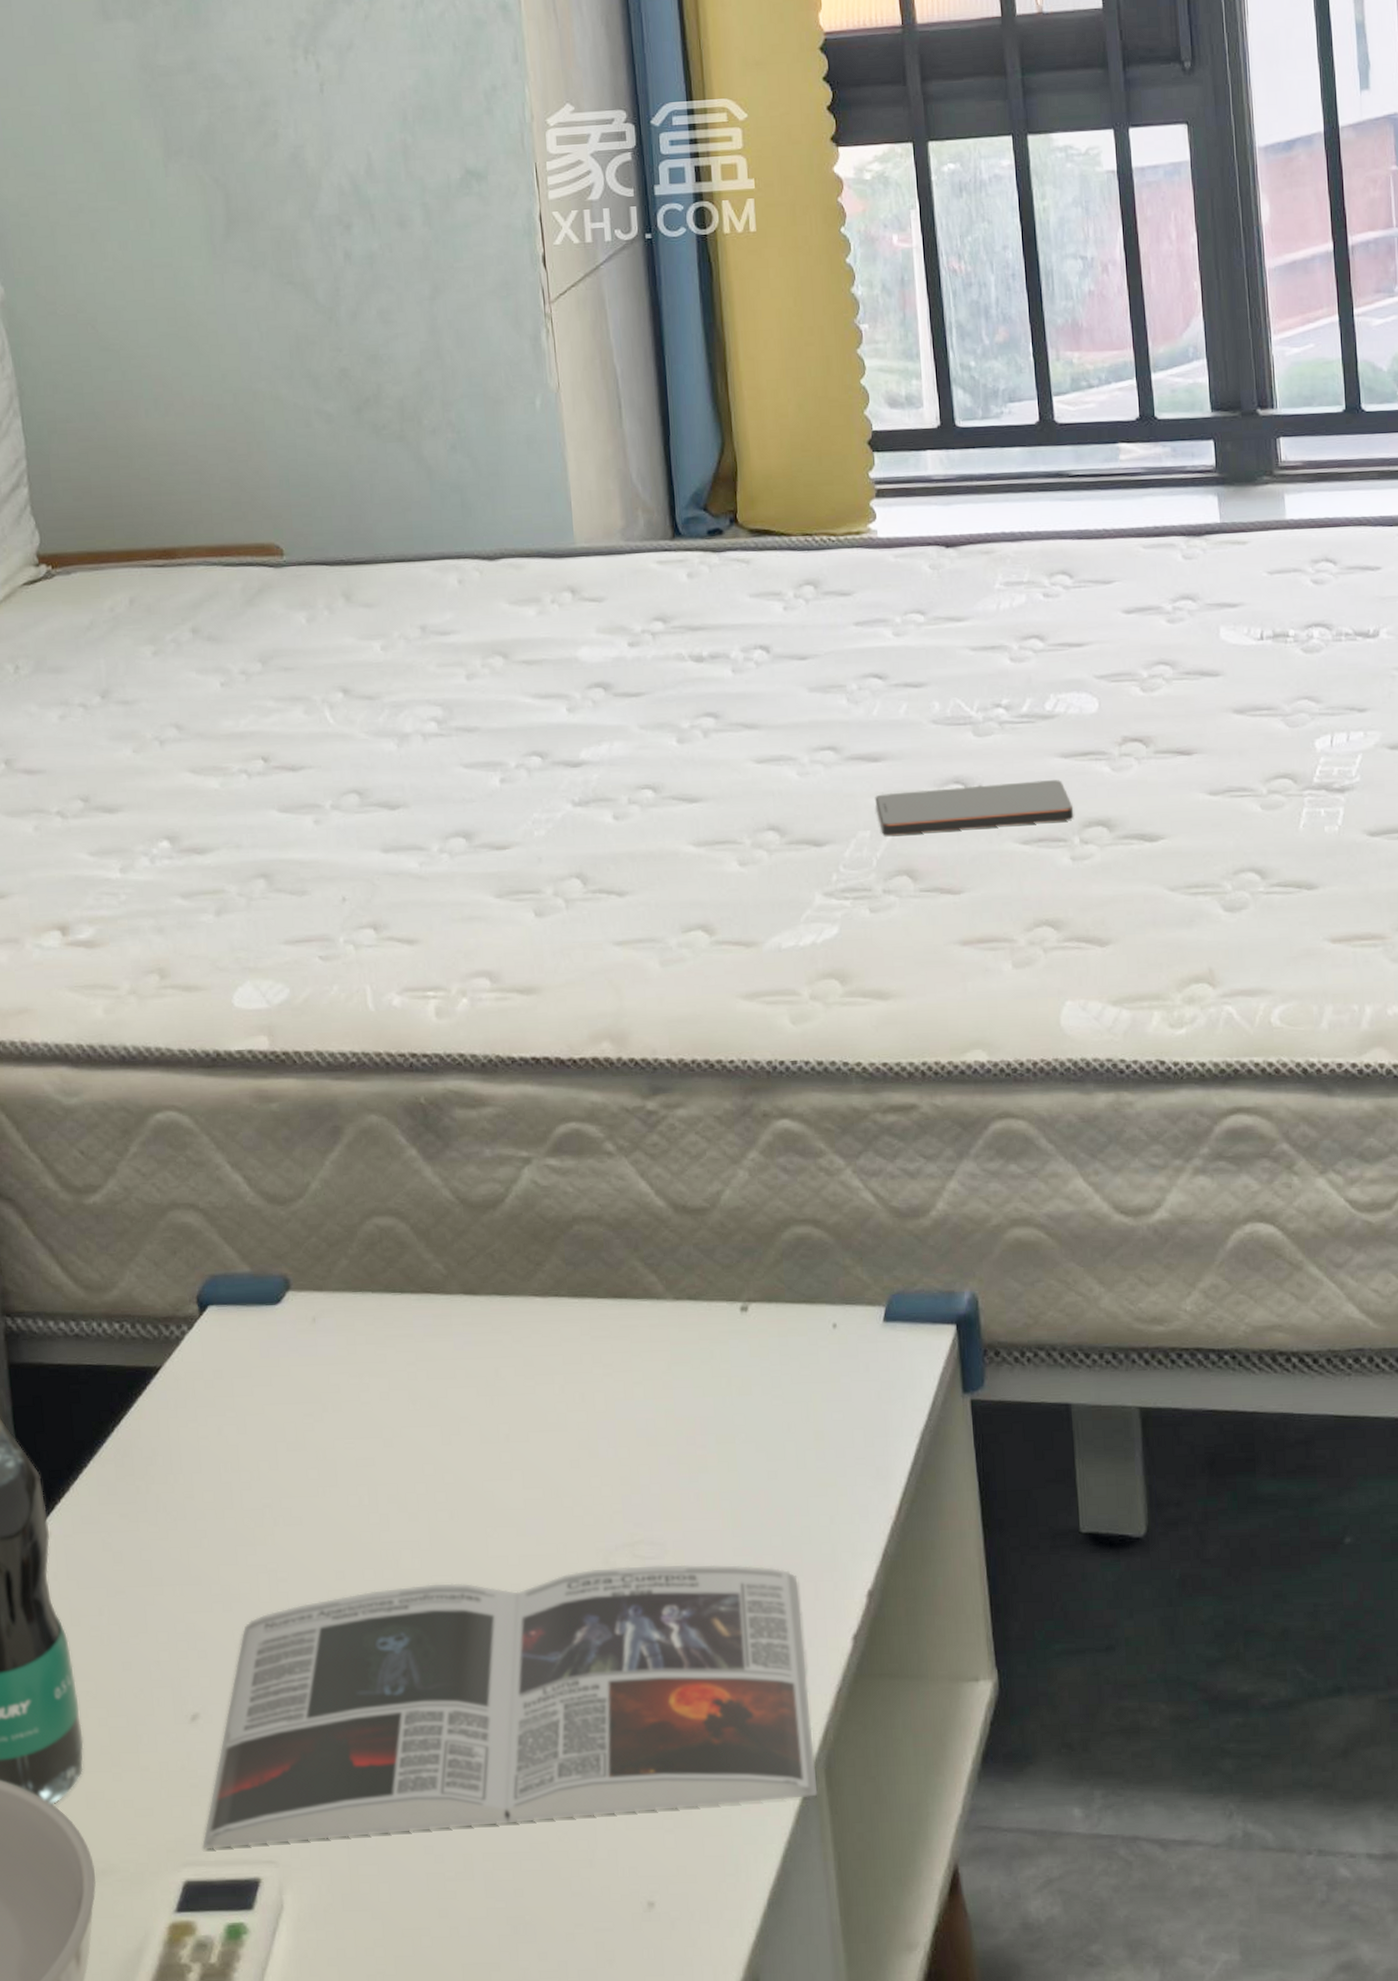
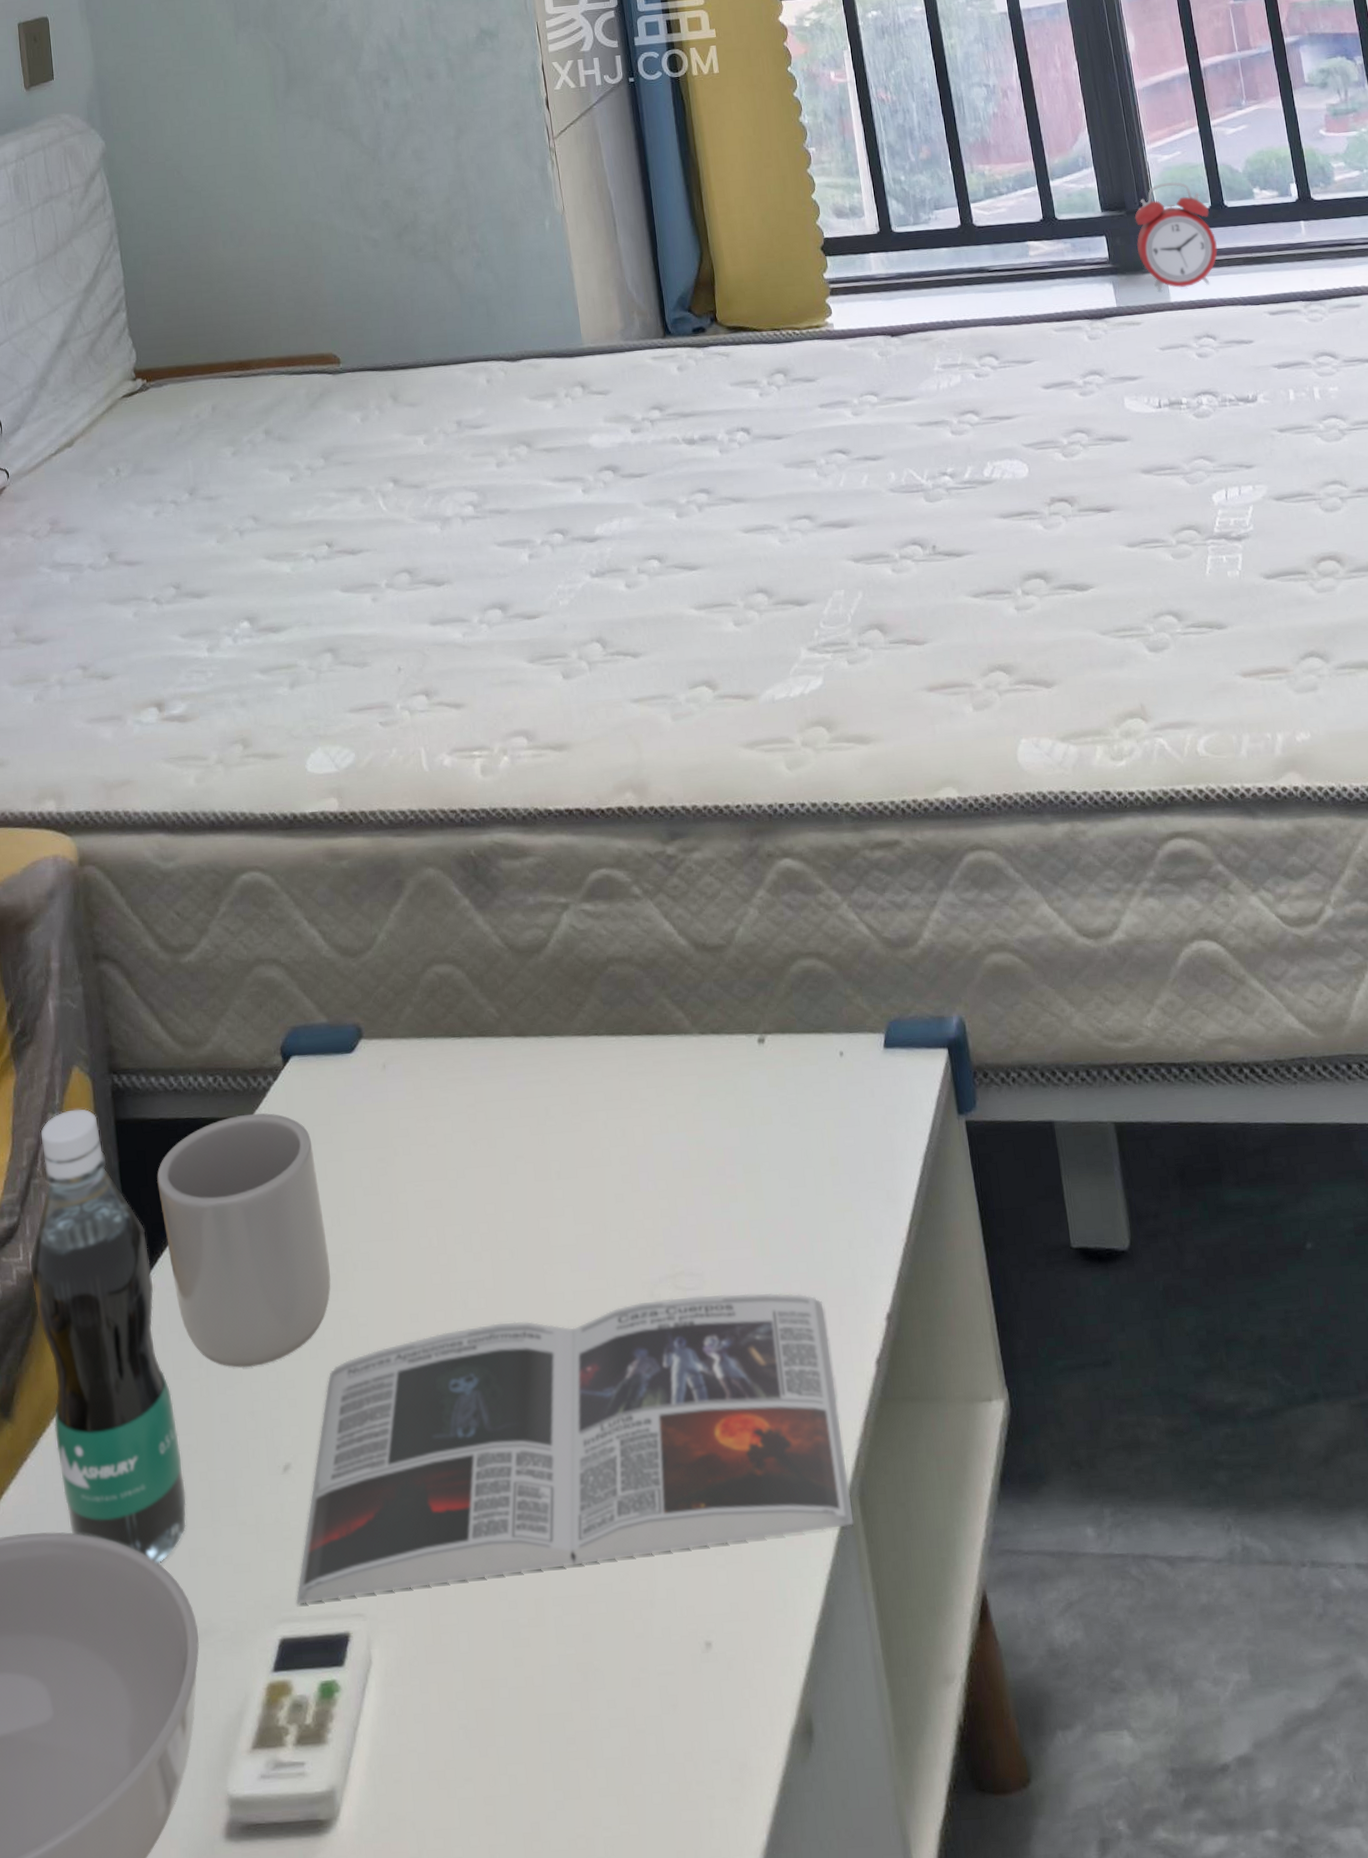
mug: none [55,1362,248,1618] -> present [157,1113,331,1368]
phone: present [875,780,1074,836] -> none [846,538,1015,594]
alarm clock: none [1250,379,1349,506] -> present [1134,181,1218,291]

